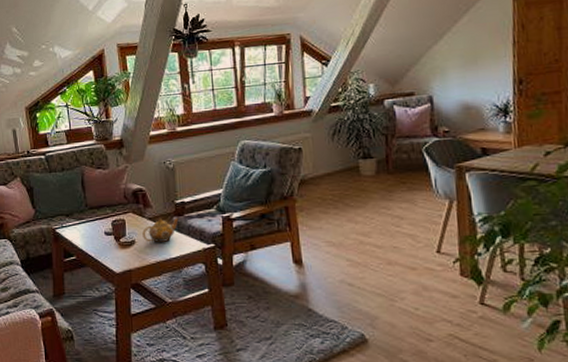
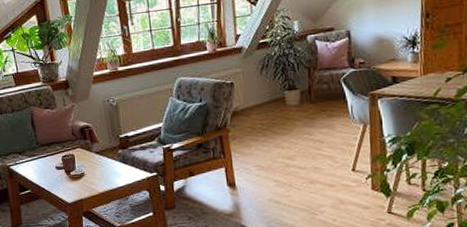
teapot: present [142,217,179,242] -> none [91,150,124,174]

